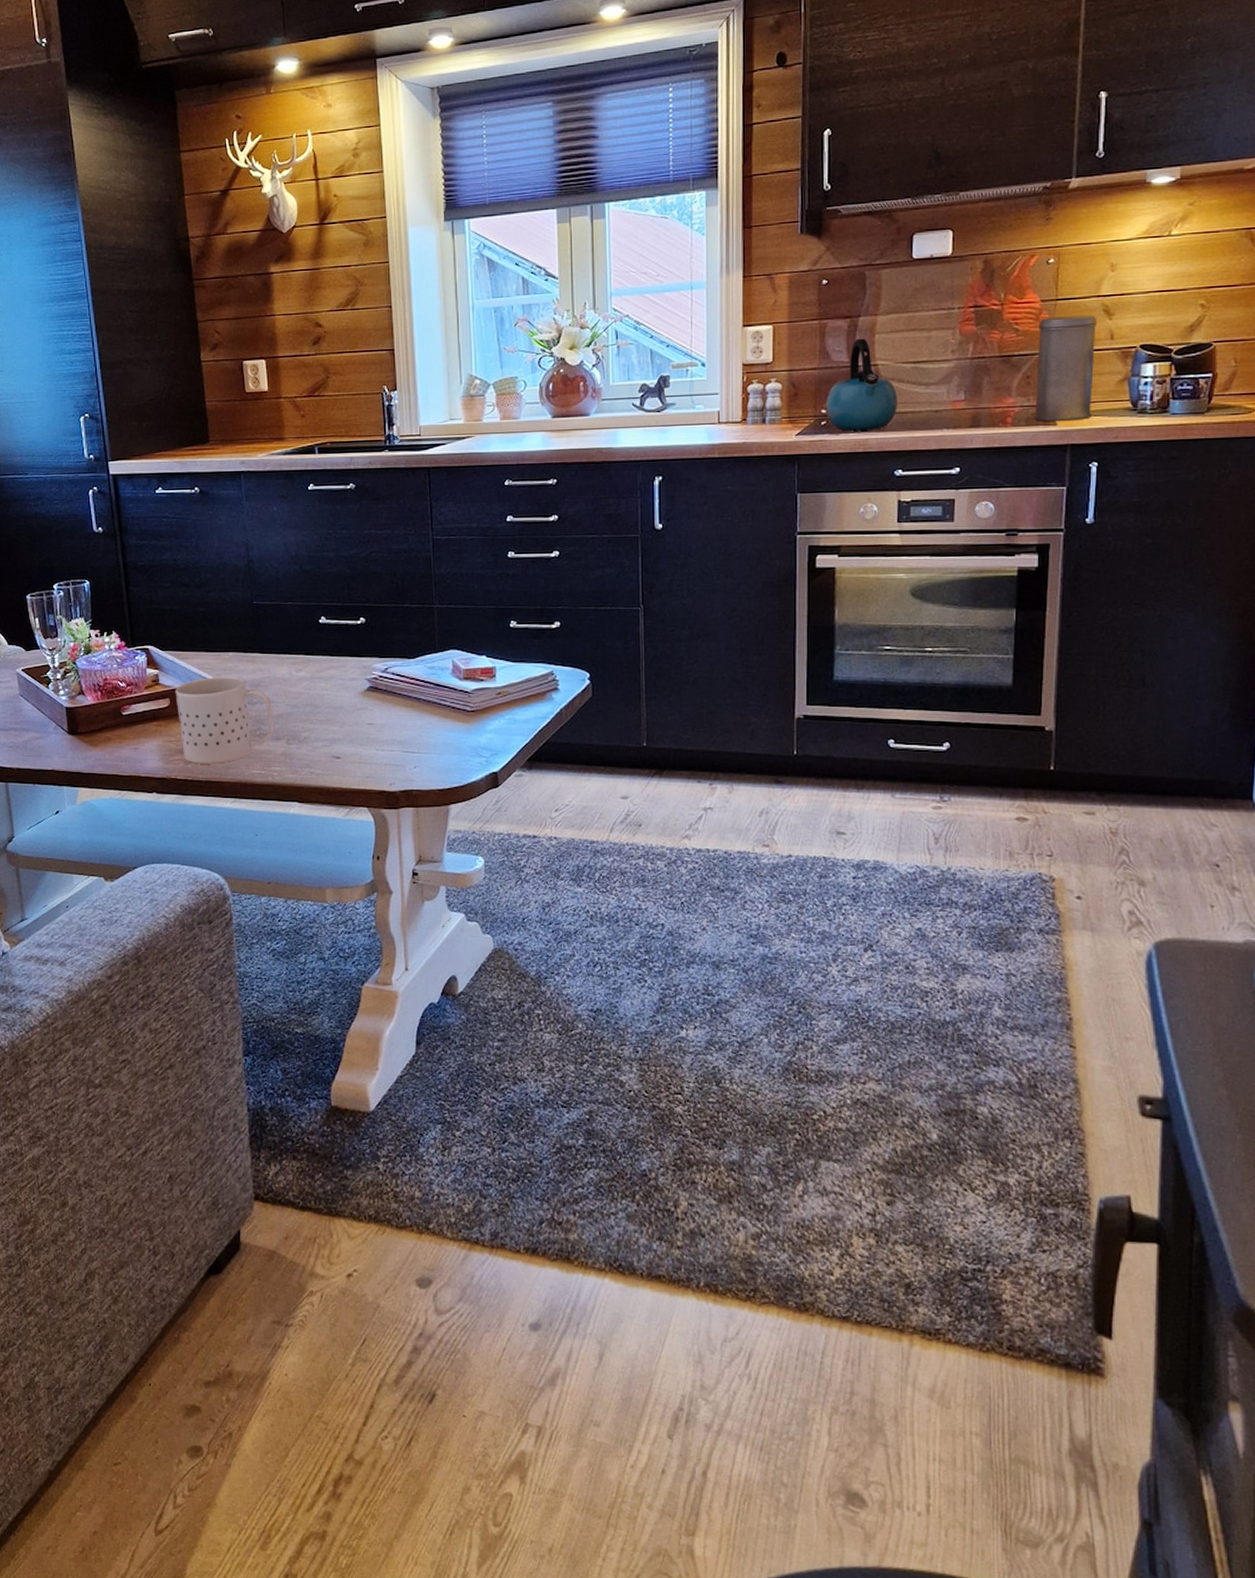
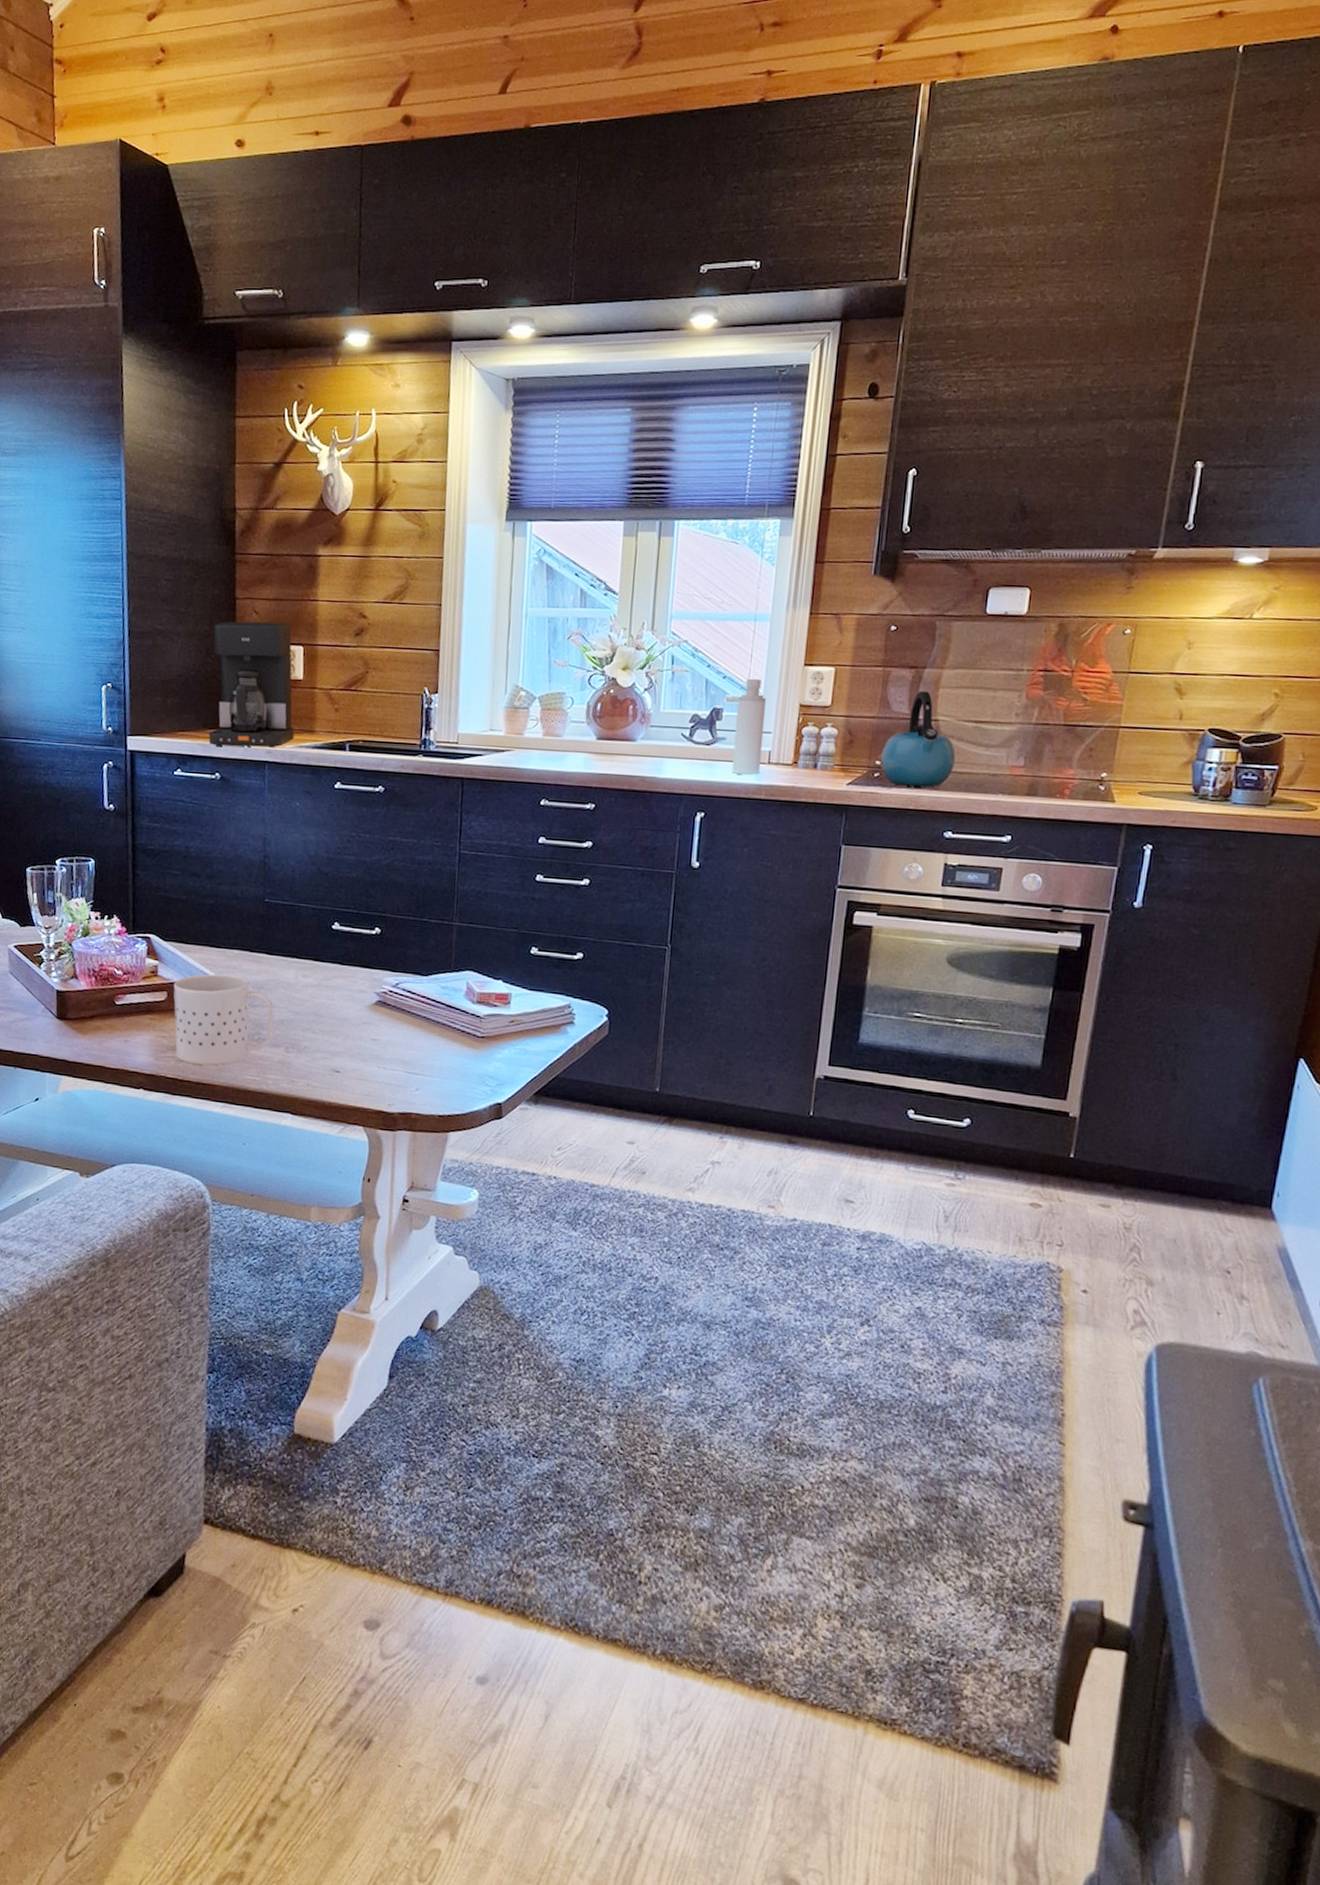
coffee maker: none [180,339,265,462] -> present [209,621,295,748]
spray bottle: none [683,344,712,436] -> present [732,678,767,775]
canister: present [1034,314,1098,423] -> none [1092,689,1168,801]

